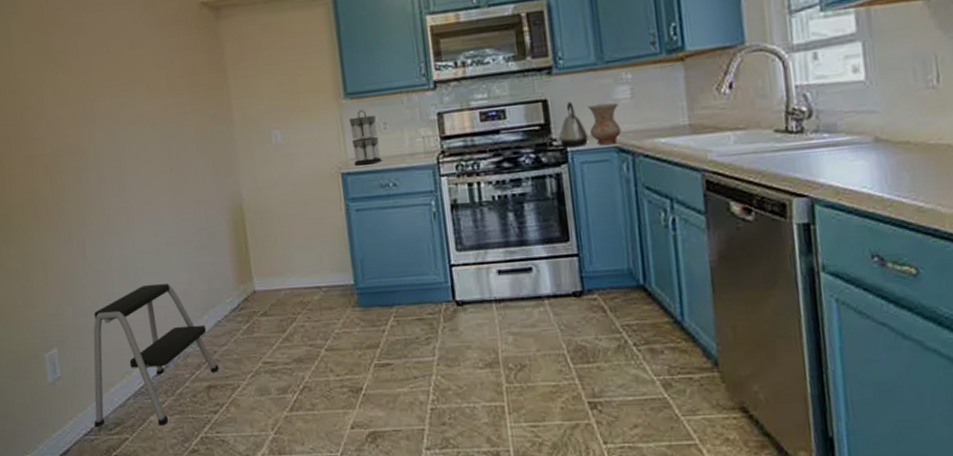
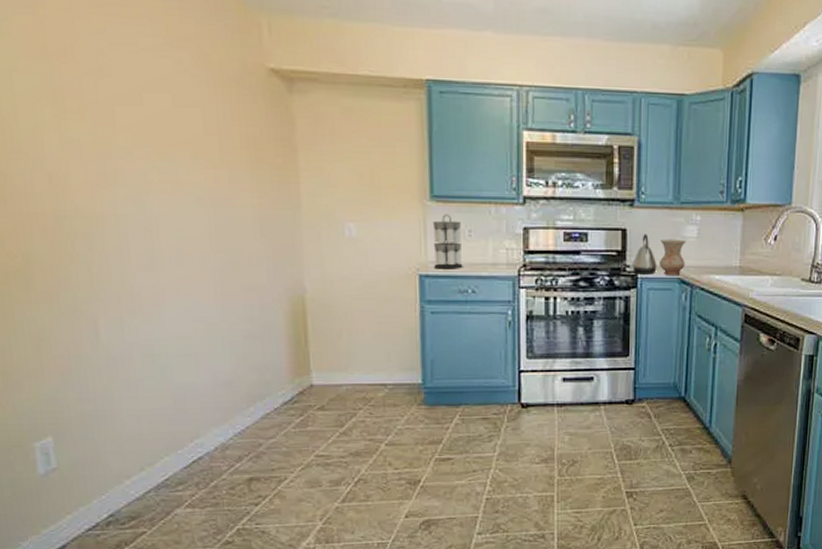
step stool: present [93,283,220,428] -> none [101,371,264,522]

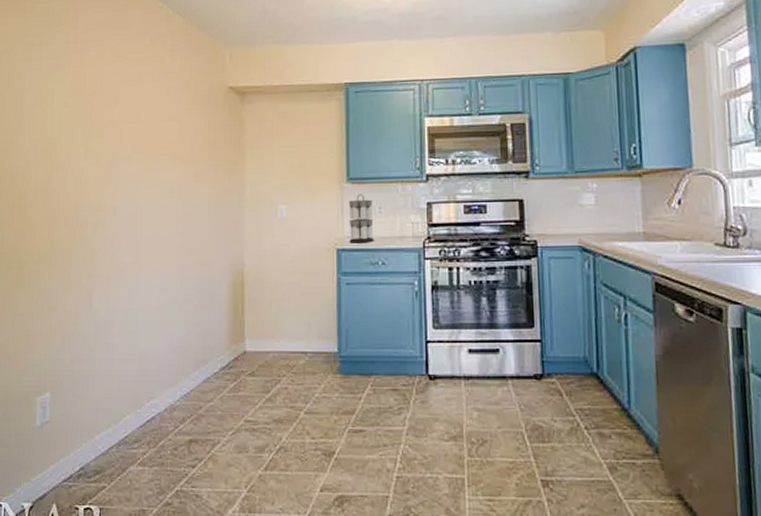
kettle: present [632,234,657,275] -> none [531,203,556,244]
ceramic jug: present [658,239,686,276] -> none [557,207,585,244]

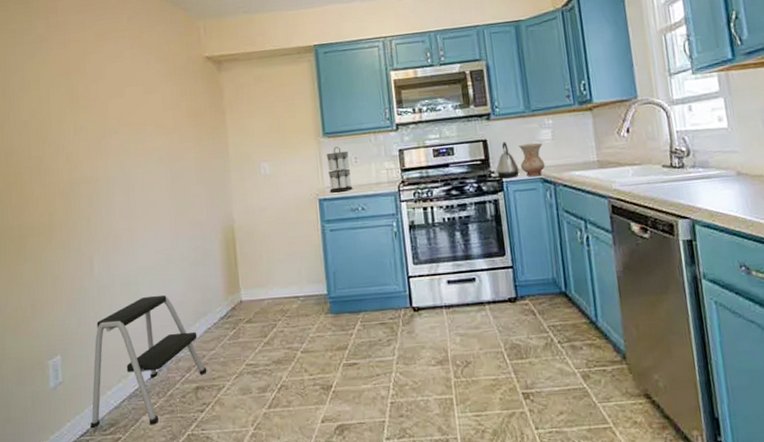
step stool: none [75,337,203,477] -> present [90,294,207,429]
kettle: none [531,203,556,244] -> present [496,142,520,179]
ceramic jug: none [557,207,585,244] -> present [519,143,545,177]

